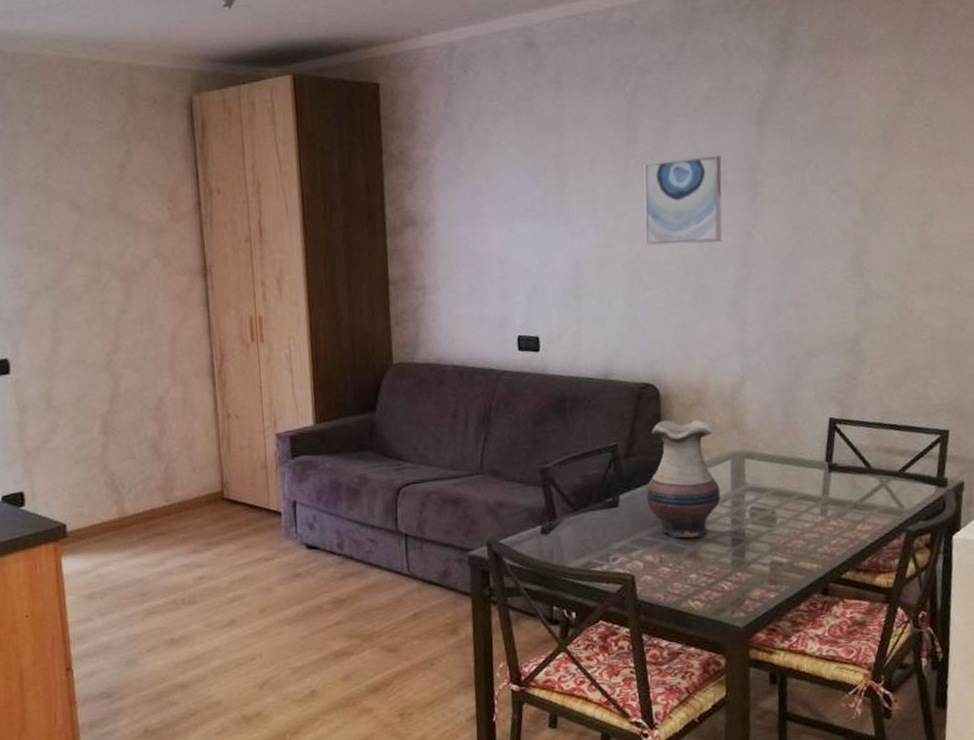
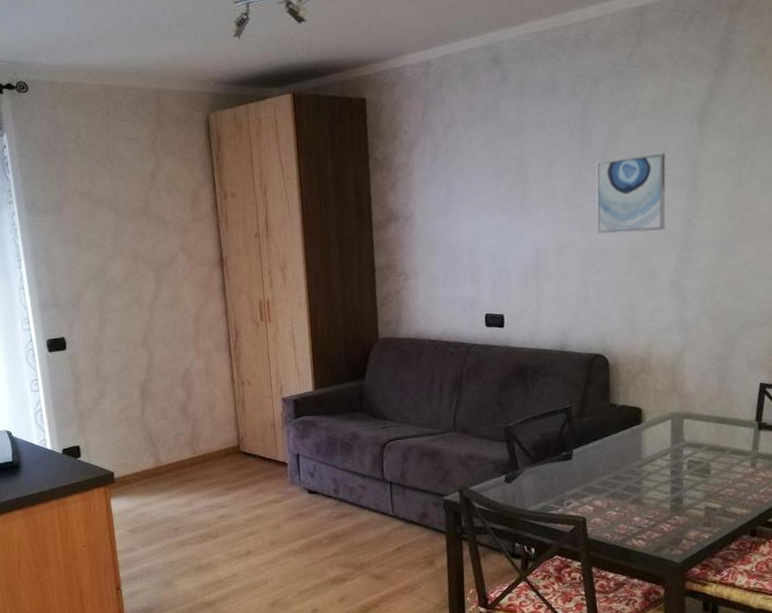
vase: present [646,420,721,539] -> none [596,385,662,487]

